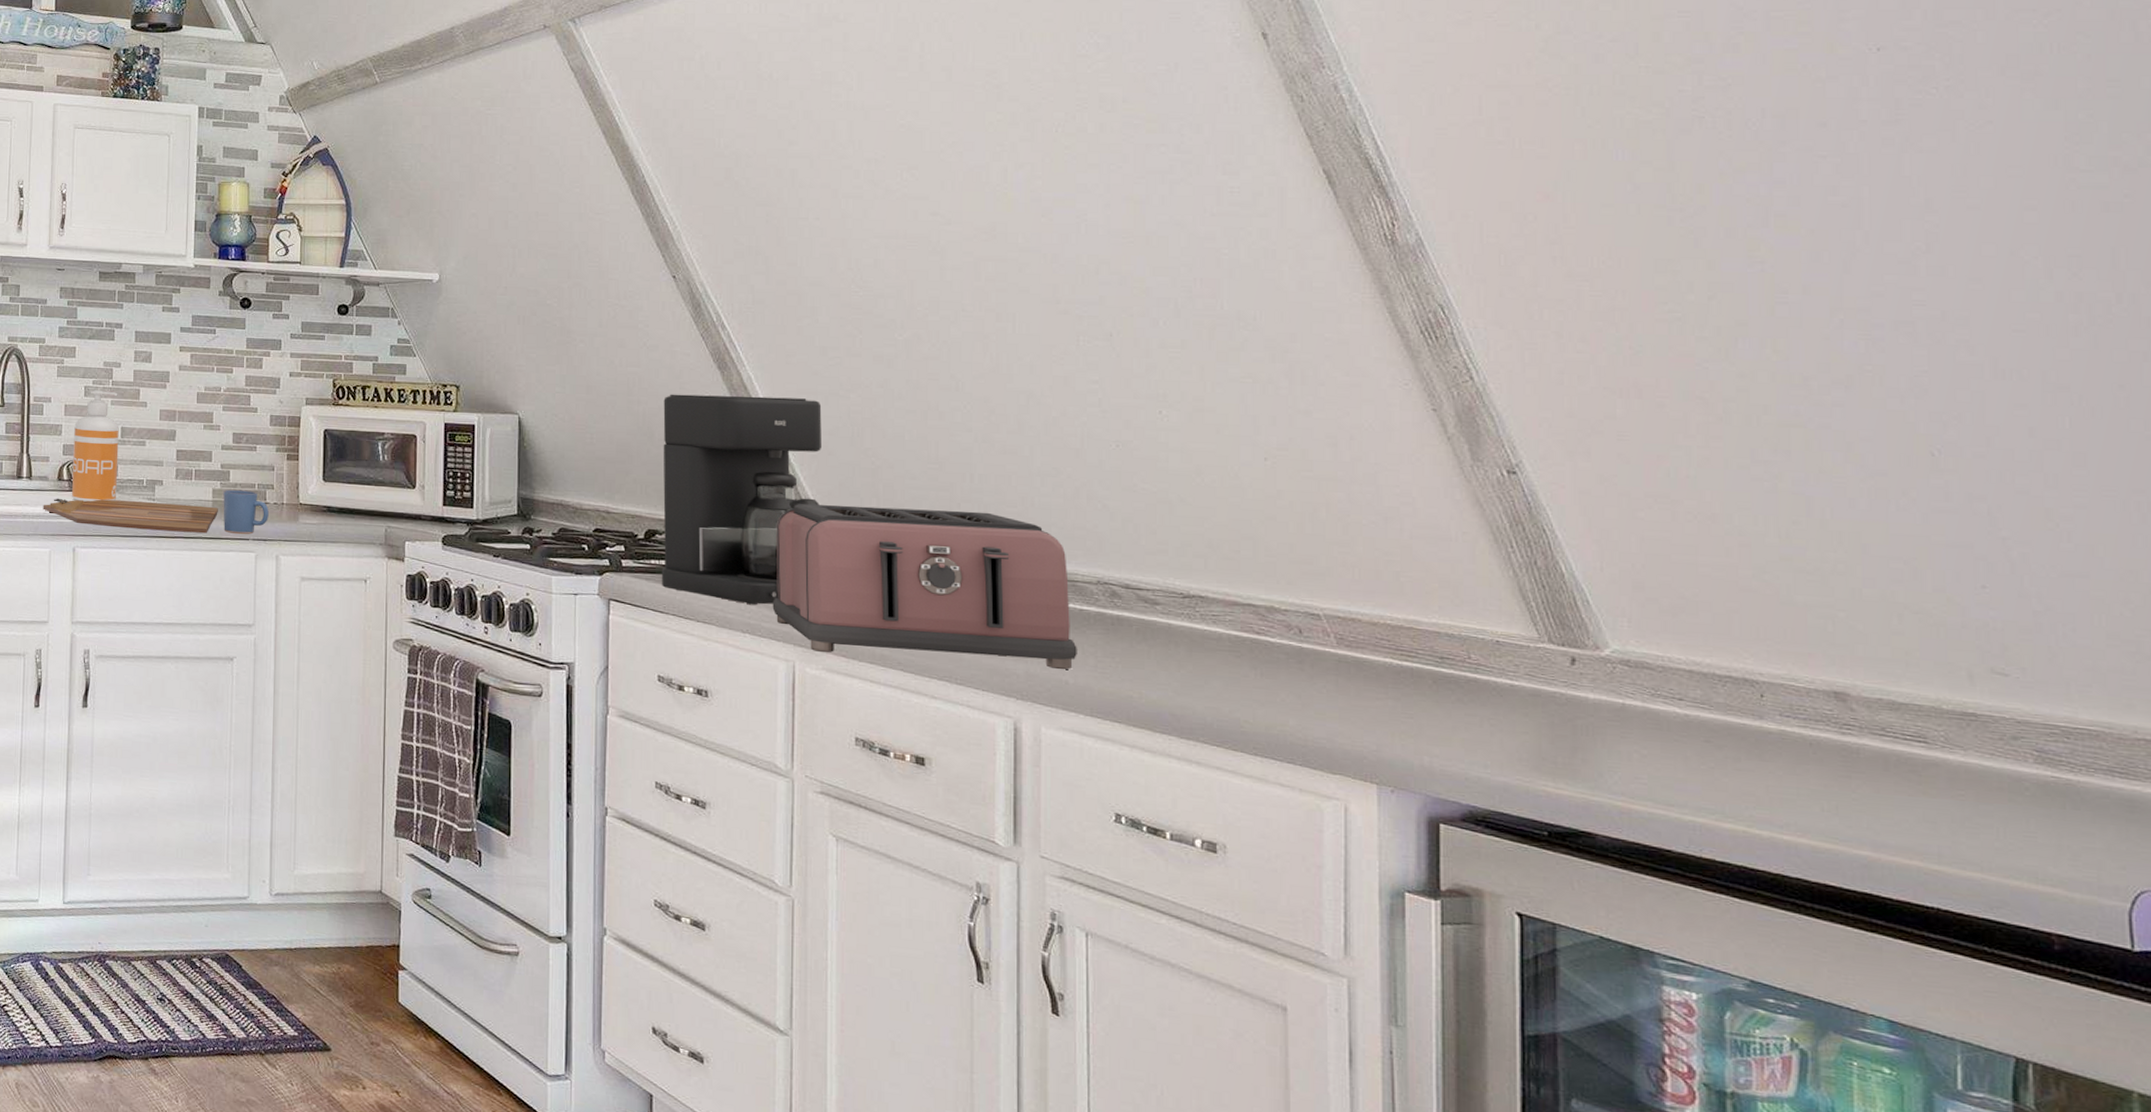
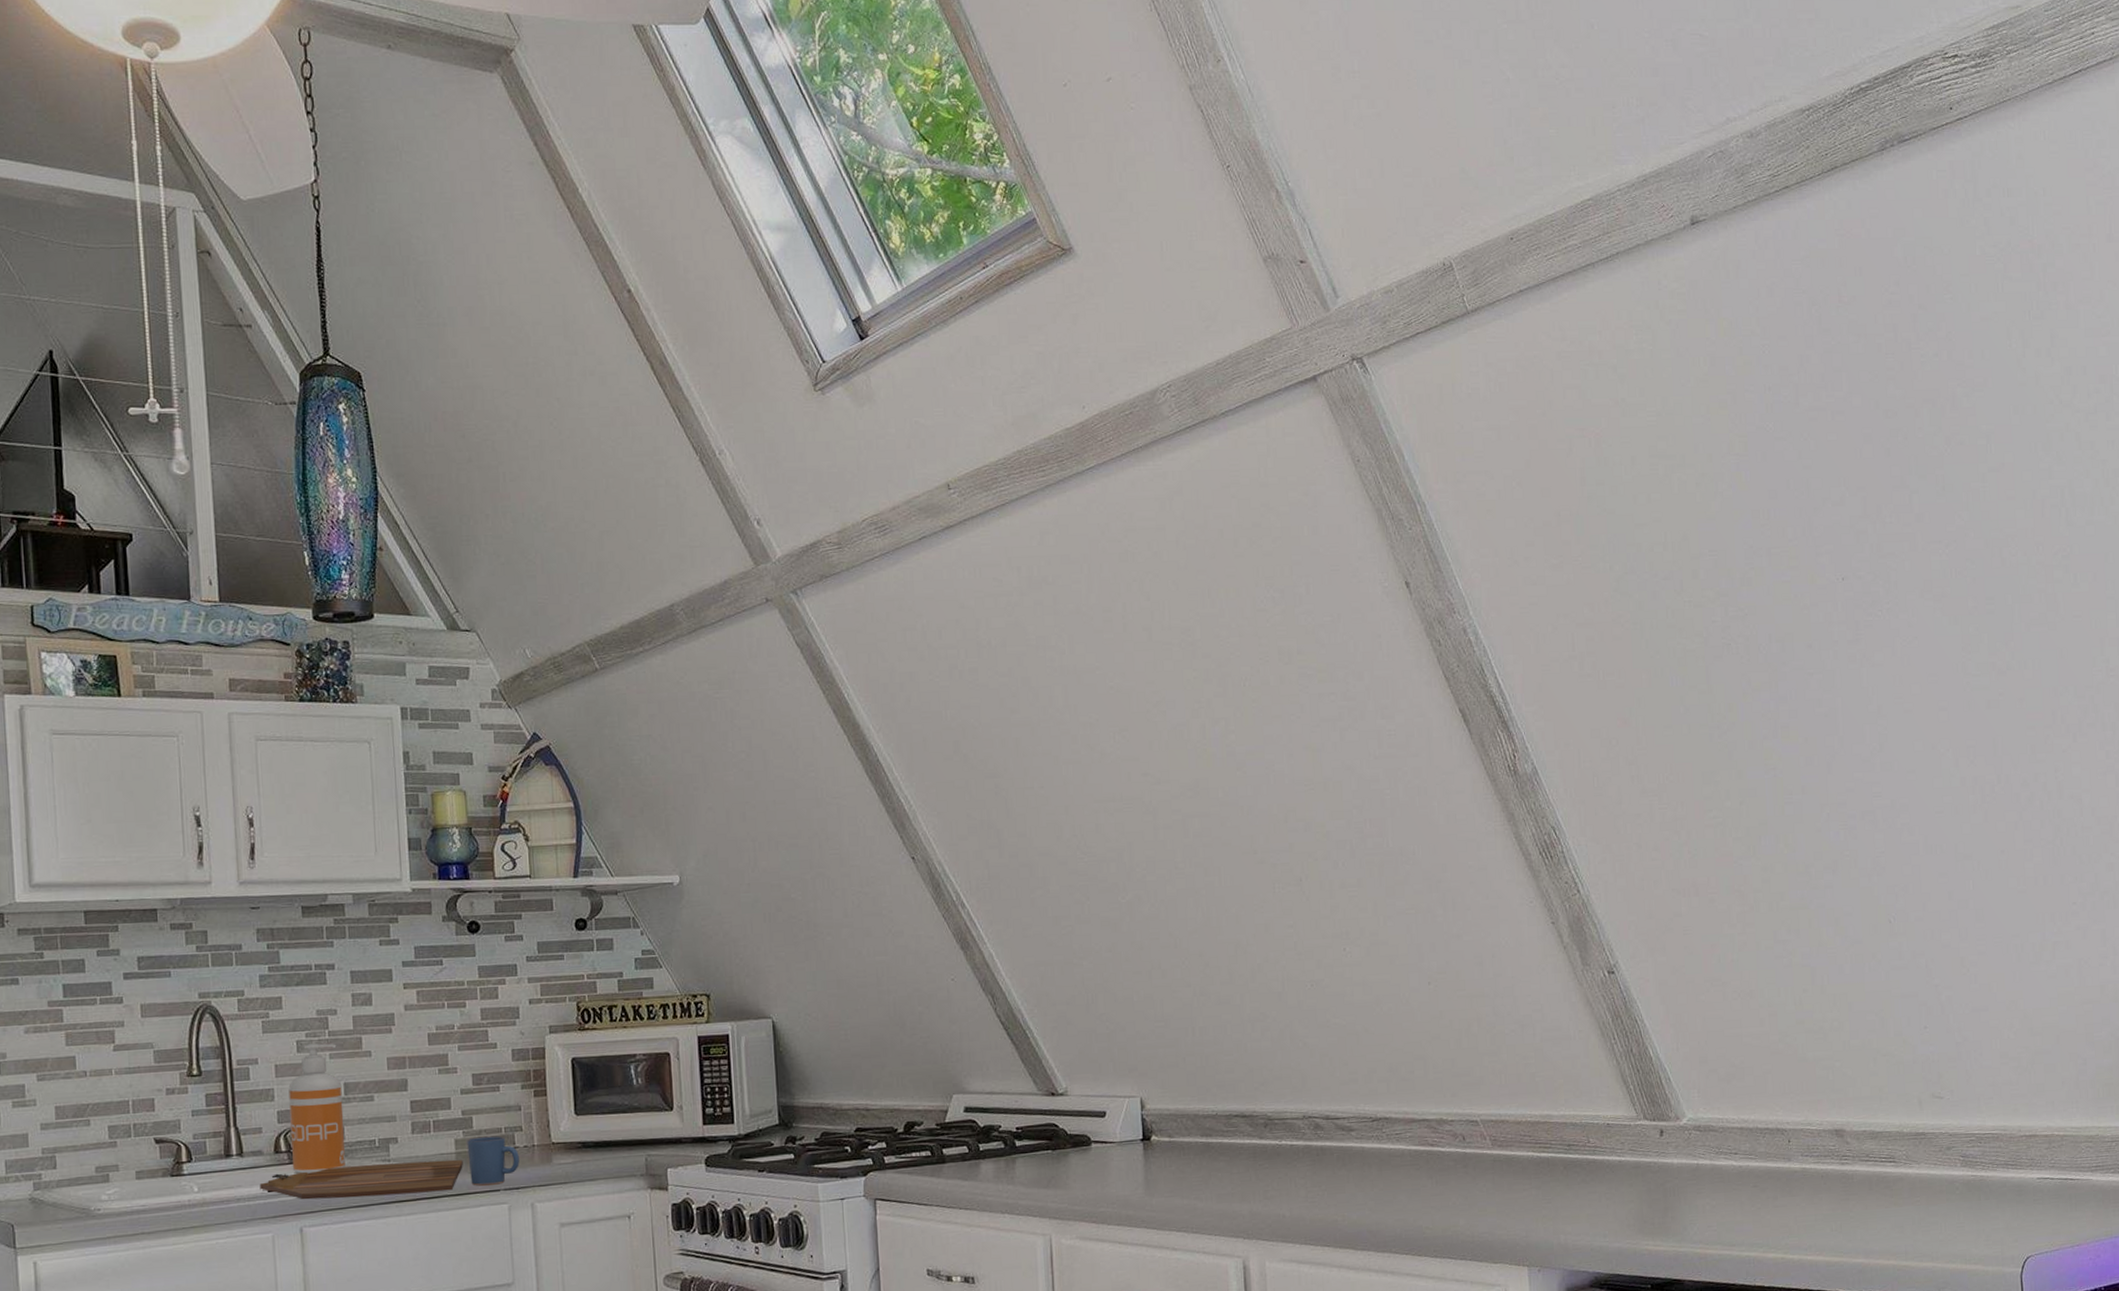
coffee maker: present [661,394,822,606] -> none [912,970,1063,1185]
toaster: present [772,504,1077,670] -> none [1025,1063,1291,1222]

